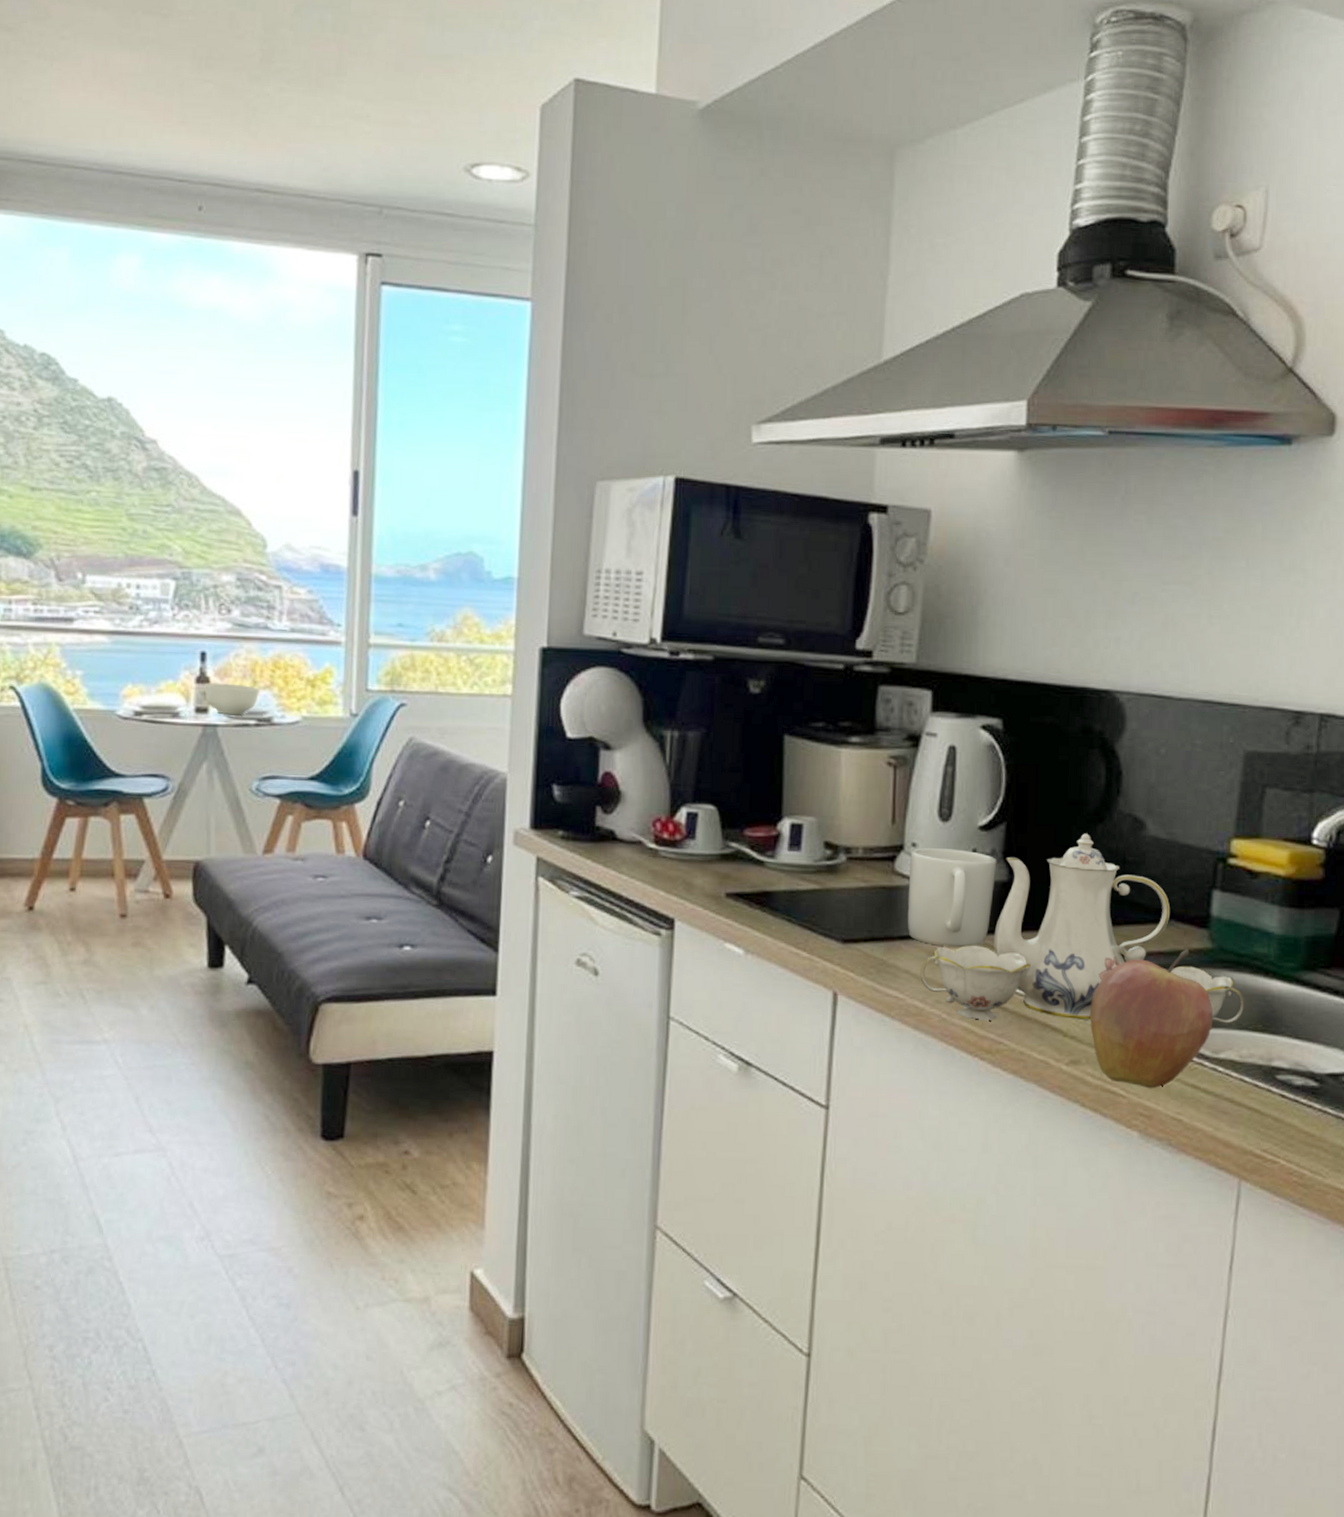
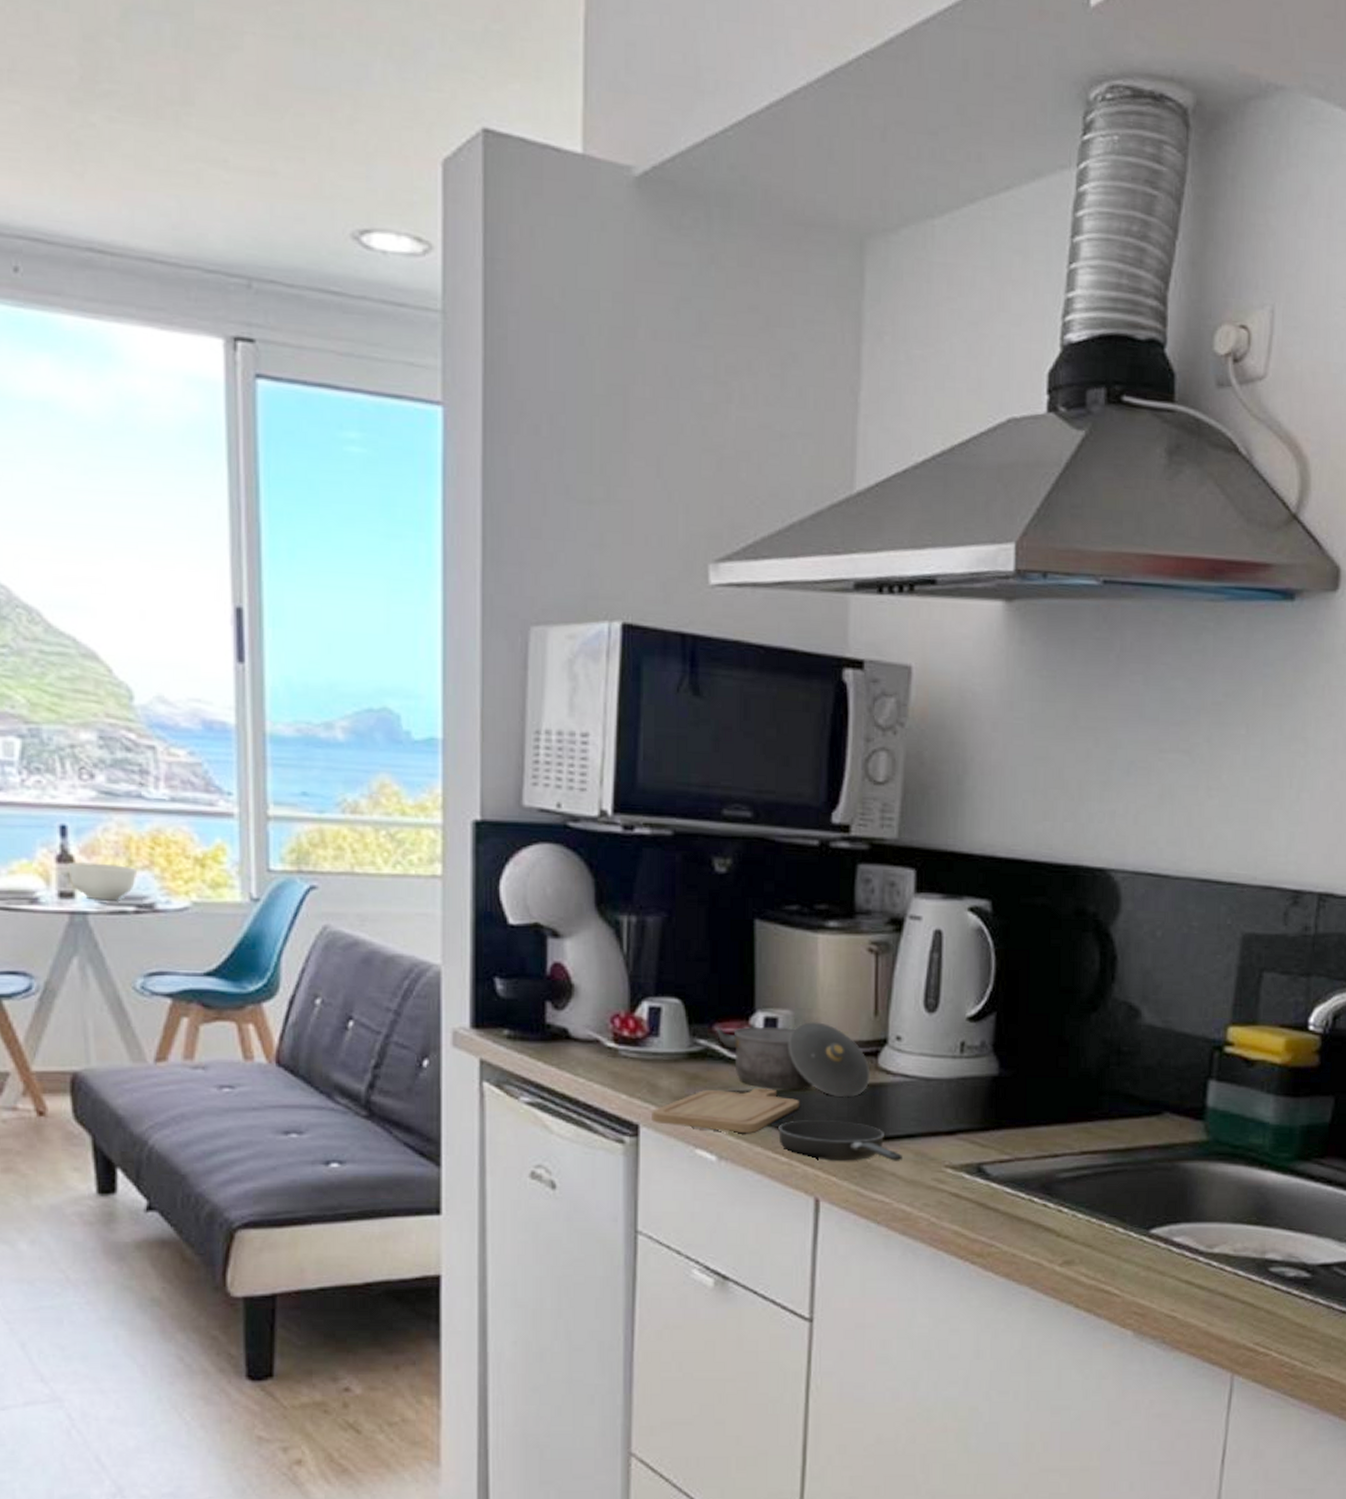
chopping board: none [686,888,822,929] -> present [652,1088,800,1133]
cooking pot: none [746,828,887,900] -> present [716,1022,871,1099]
frying pan: none [801,918,916,960] -> present [778,1120,902,1161]
mug: present [907,848,997,947] -> none [892,1041,987,1146]
tea set: present [920,833,1245,1030] -> none [907,1023,1240,1224]
fruit: present [1089,948,1214,1089] -> none [1083,1141,1208,1287]

